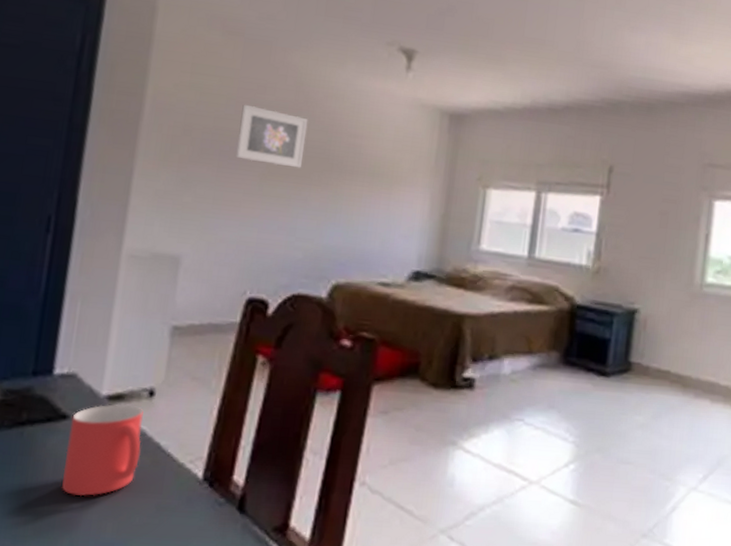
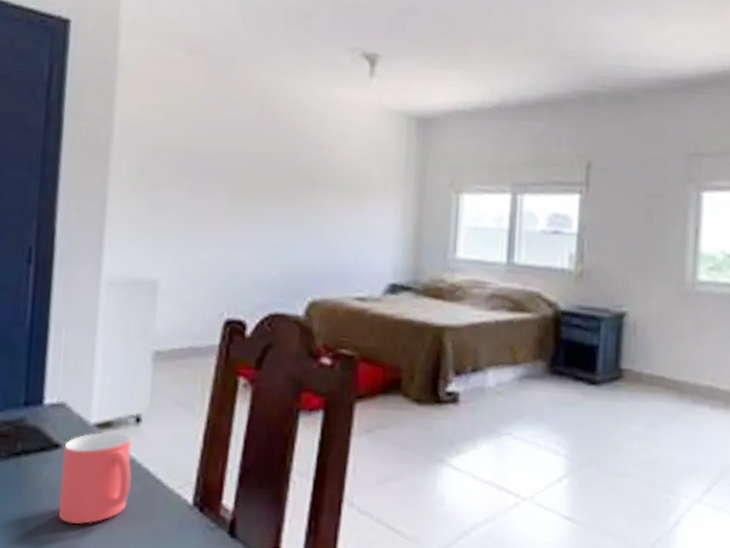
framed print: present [235,104,308,168] -> none [204,122,274,185]

